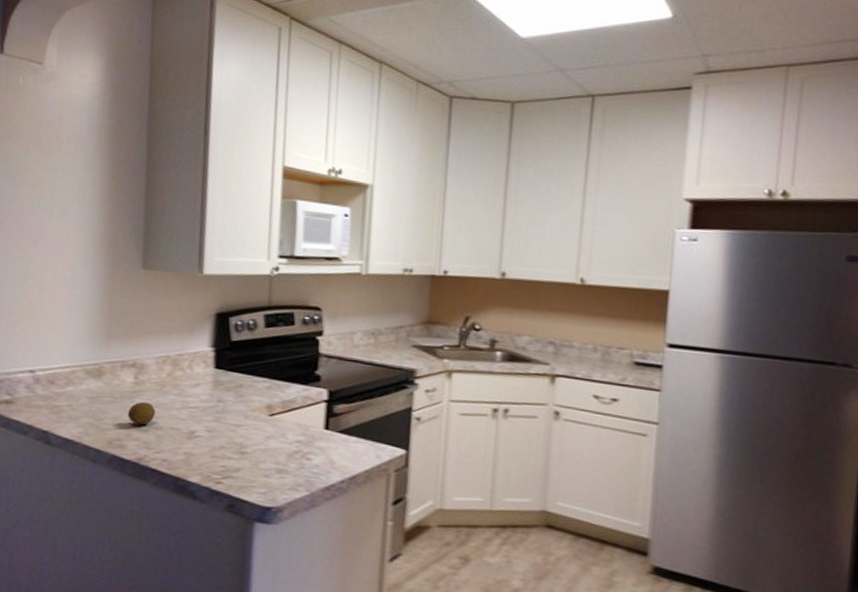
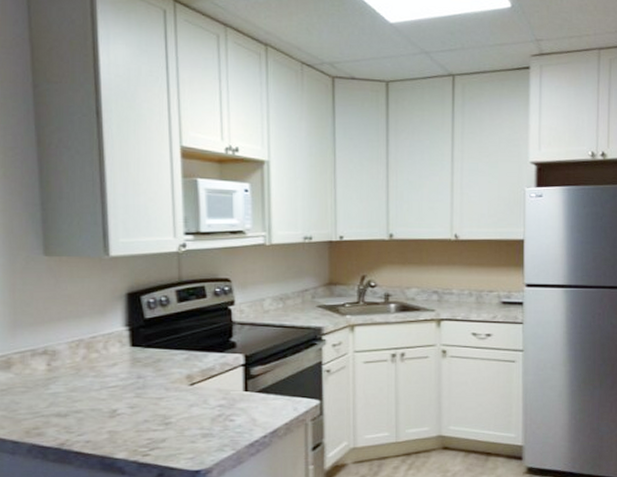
fruit: present [128,401,156,426] -> none [44,387,74,411]

